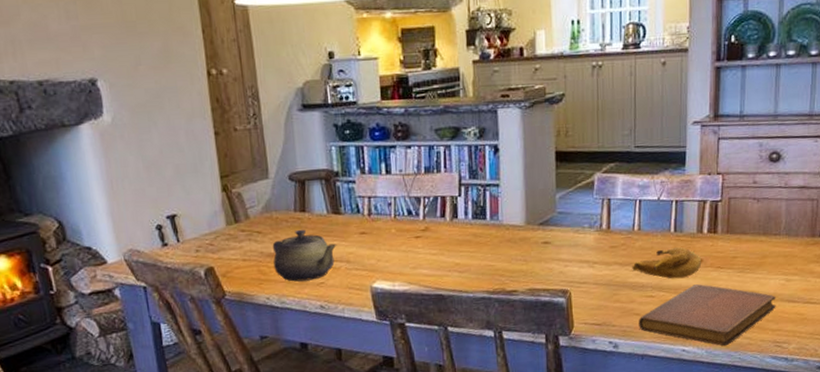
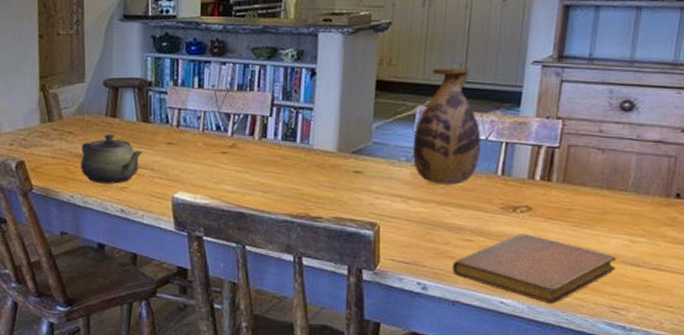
vase: none [594,133,654,247] -> present [412,68,481,186]
banana: present [632,246,702,279] -> none [450,191,531,225]

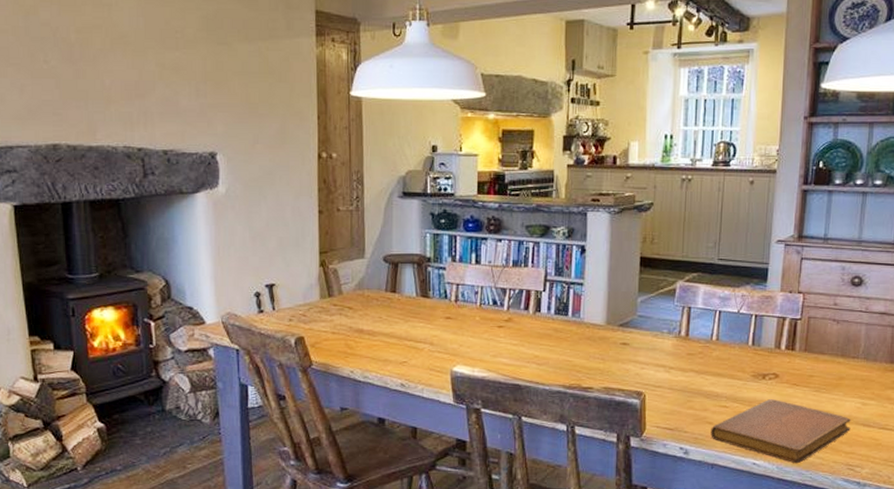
teapot: present [81,133,143,184] -> none [361,309,423,358]
vase: present [412,68,481,186] -> none [673,246,734,356]

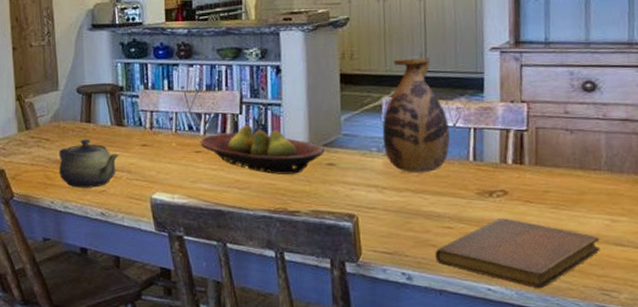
teapot: none [361,309,423,358] -> present [58,138,119,188]
fruit bowl: none [503,302,621,352] -> present [200,124,326,175]
vase: none [673,246,734,356] -> present [382,58,450,174]

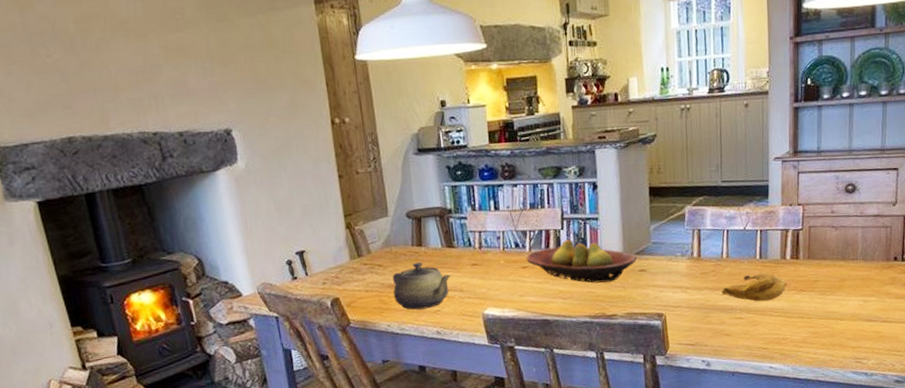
vase: present [382,58,450,174] -> none [685,169,741,273]
banana: none [426,176,507,211] -> present [721,272,786,302]
notebook: present [435,218,600,288] -> none [729,306,855,362]

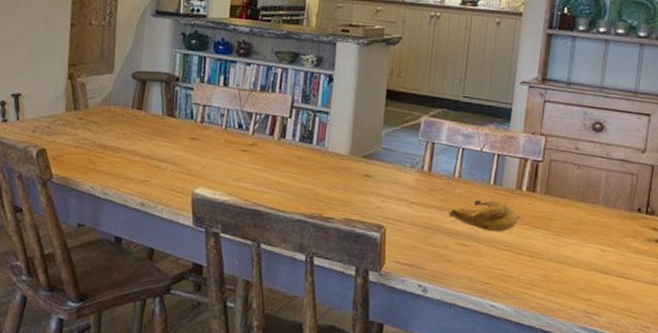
teapot: present [392,262,451,310] -> none [103,125,167,177]
fruit bowl: present [526,239,638,283] -> none [247,128,365,182]

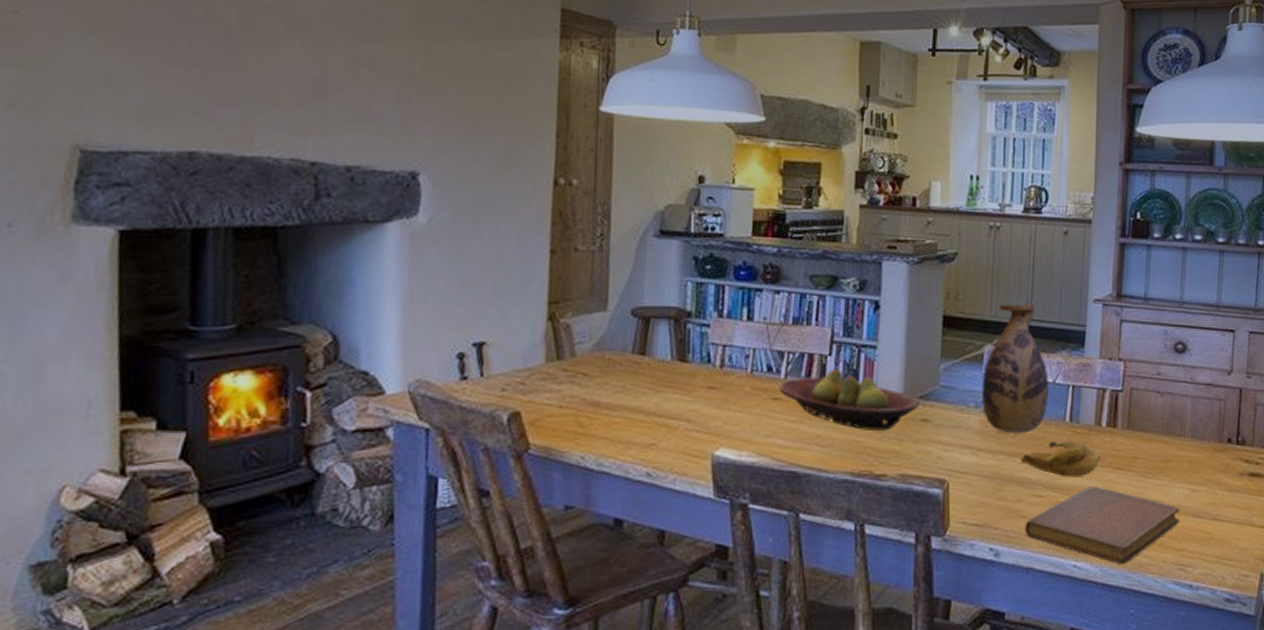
fruit bowl: none [247,128,365,182] -> present [779,368,921,430]
vase: none [417,82,477,192] -> present [981,304,1049,434]
notebook: none [449,240,590,307] -> present [1025,486,1180,564]

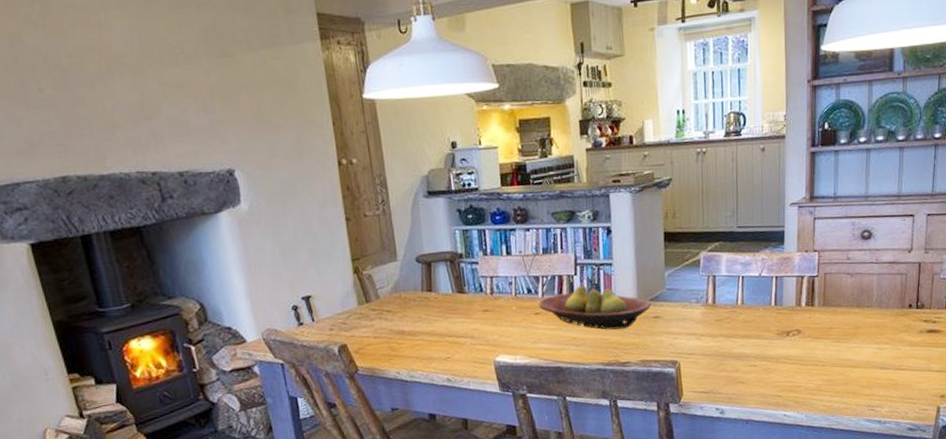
vase: present [981,304,1049,434] -> none [700,214,756,320]
banana: present [1021,439,1099,478] -> none [736,319,801,349]
notebook: present [1025,486,1180,564] -> none [743,353,869,410]

